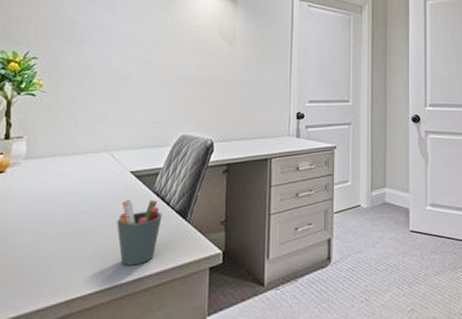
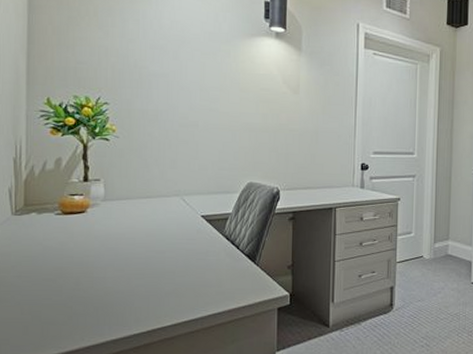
pen holder: present [117,199,162,266] -> none [191,241,232,303]

